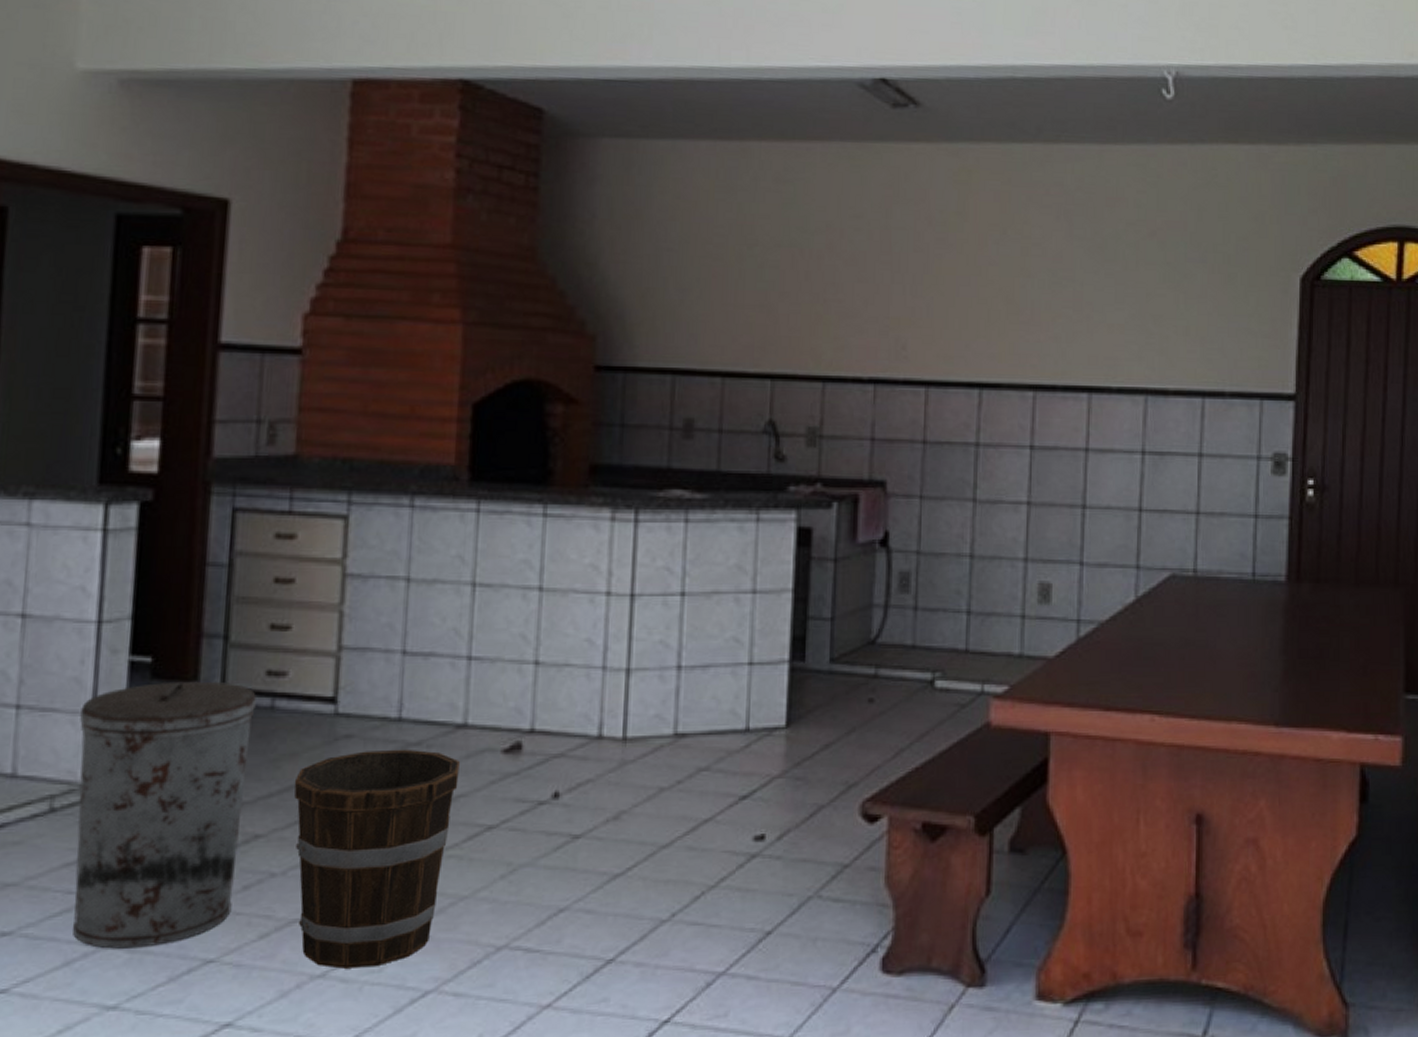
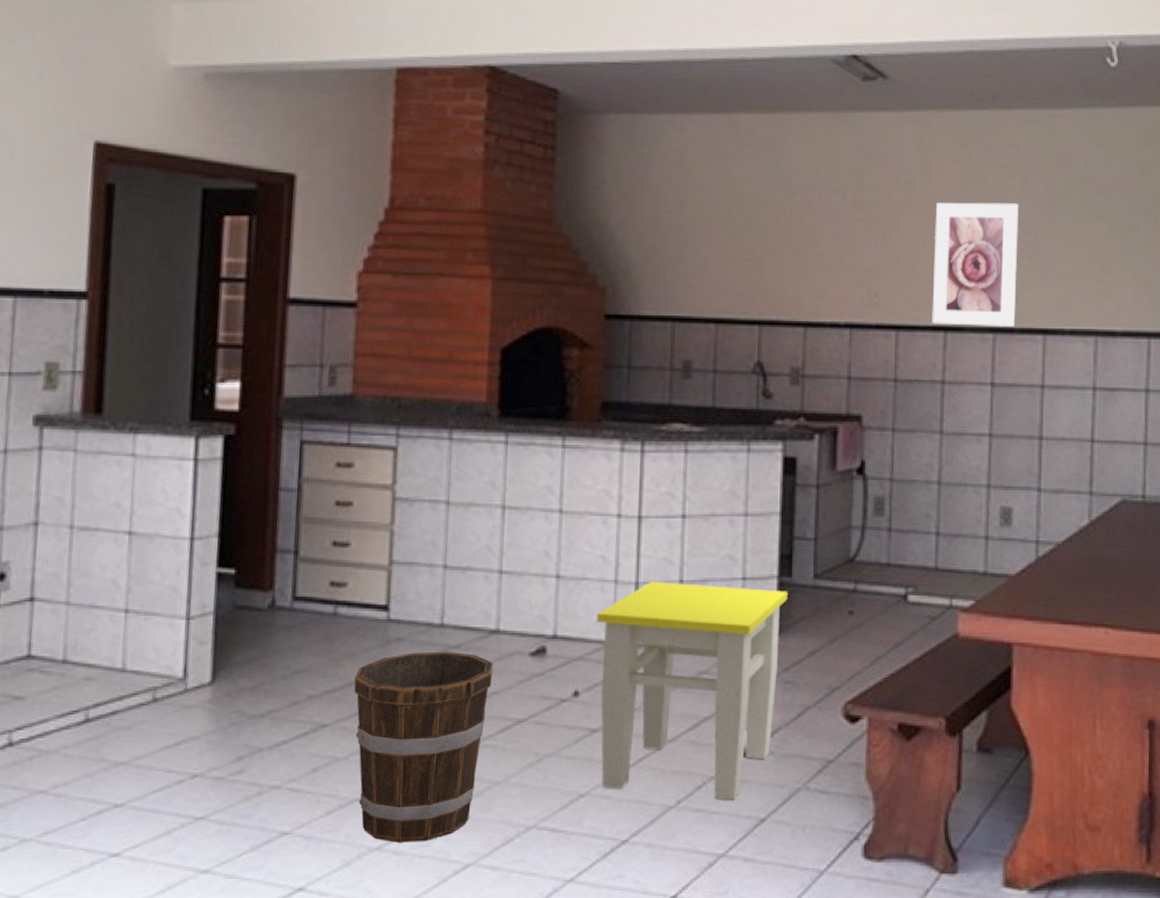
trash can: present [73,681,256,949] -> none [172,590,322,821]
stool: none [581,668,800,912] -> present [597,582,788,801]
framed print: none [966,245,1064,384] -> present [932,202,1019,327]

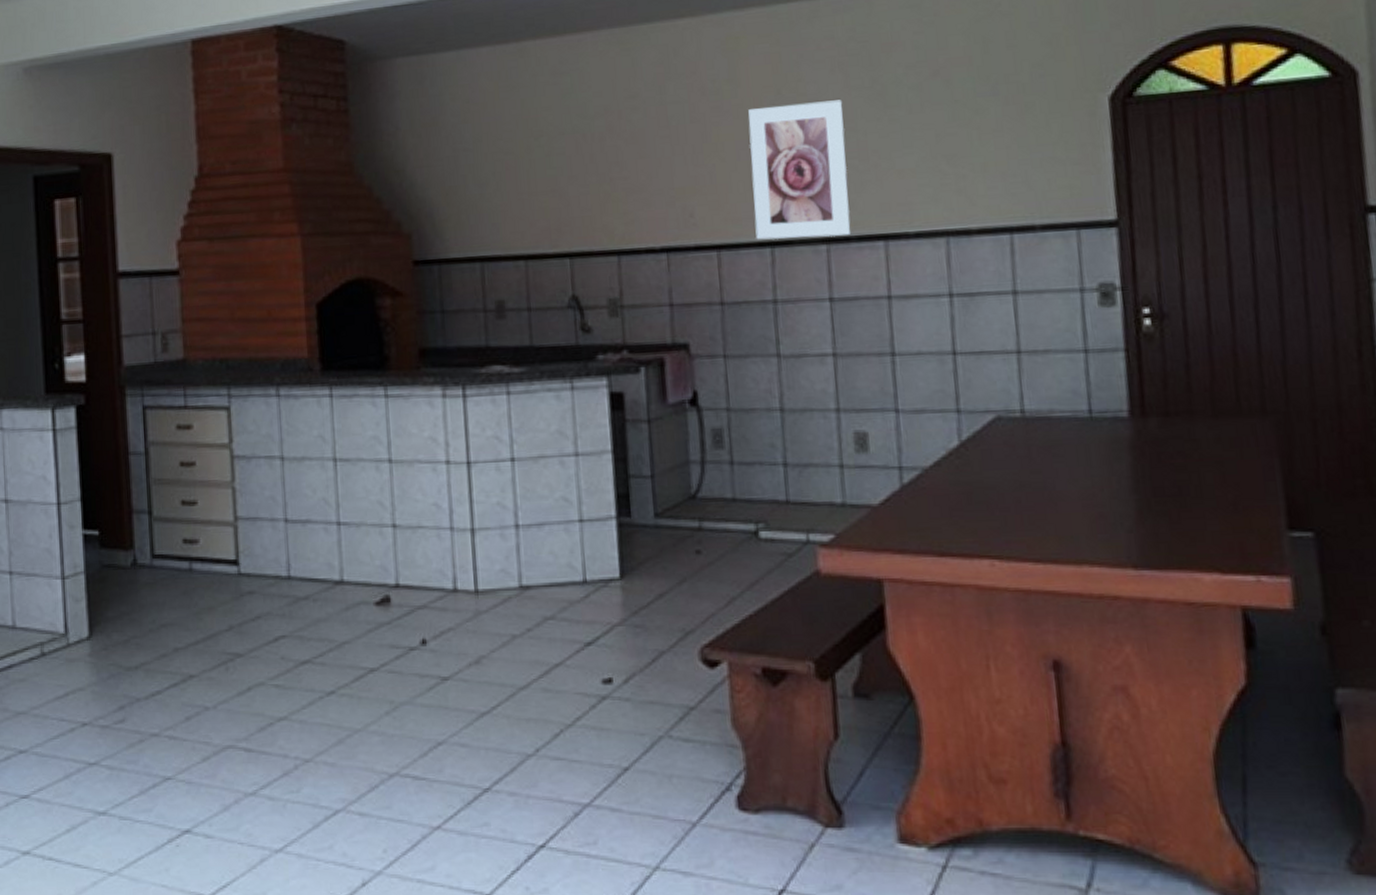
bucket: present [354,651,493,843] -> none [214,602,342,788]
stool: present [597,582,788,801] -> none [436,527,629,749]

